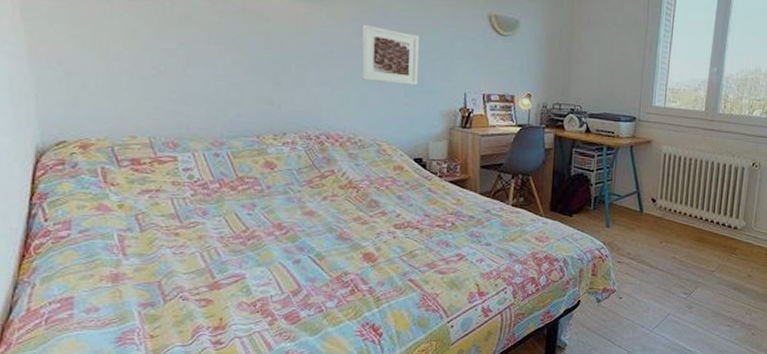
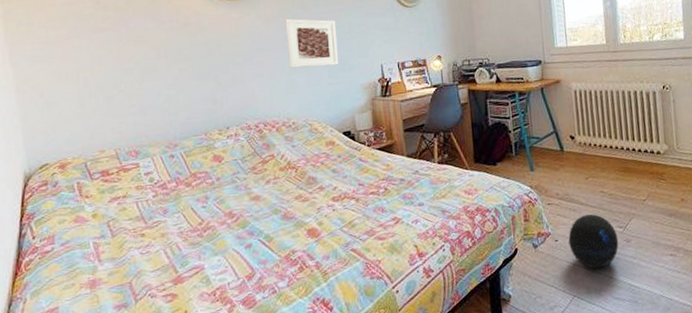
ball: none [632,278,681,330] -> present [568,214,619,269]

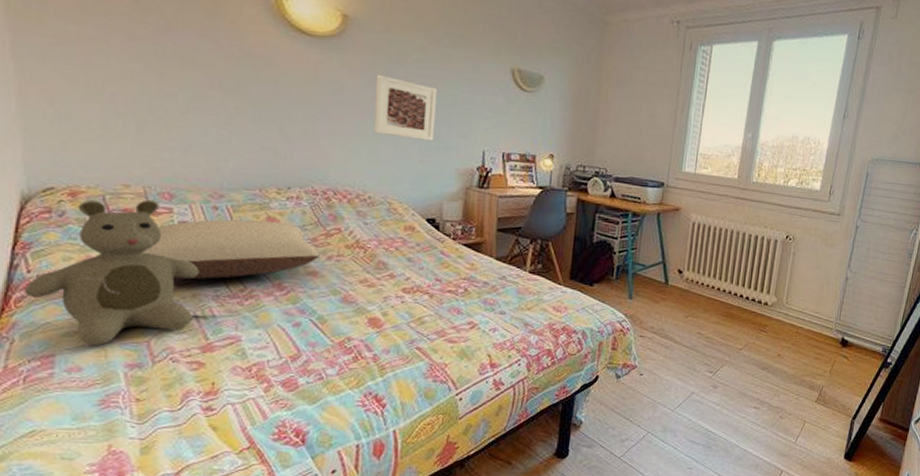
teddy bear: none [31,159,165,295] -> present [24,199,199,347]
pillow: none [118,158,260,223] -> present [141,219,320,280]
ball: present [568,214,619,269] -> none [653,354,706,410]

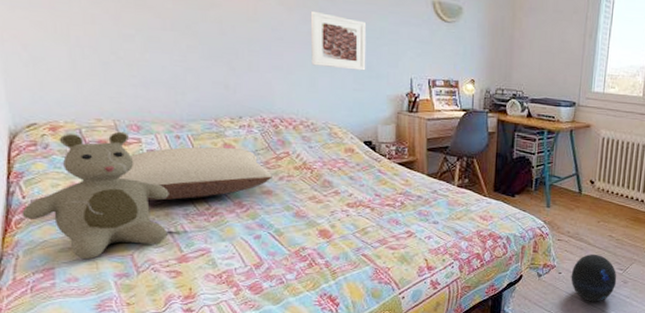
ball: none [653,354,706,410] -> present [571,254,617,302]

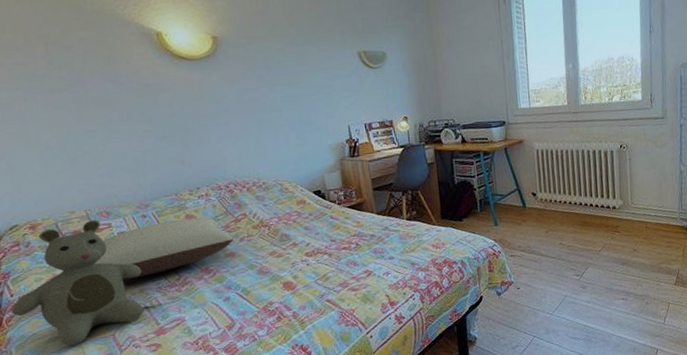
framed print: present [310,10,367,71] -> none [249,79,306,130]
ball: present [571,254,617,302] -> none [529,264,576,313]

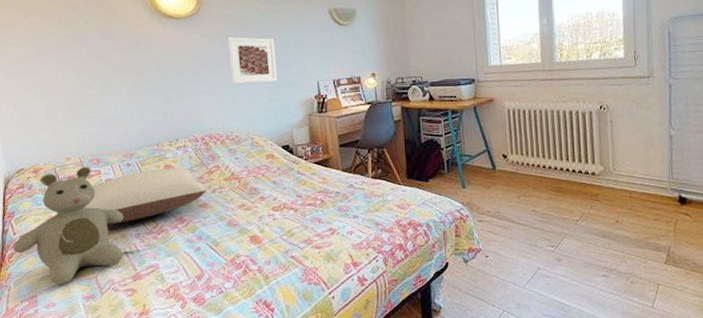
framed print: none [249,79,306,130] -> present [227,36,278,84]

